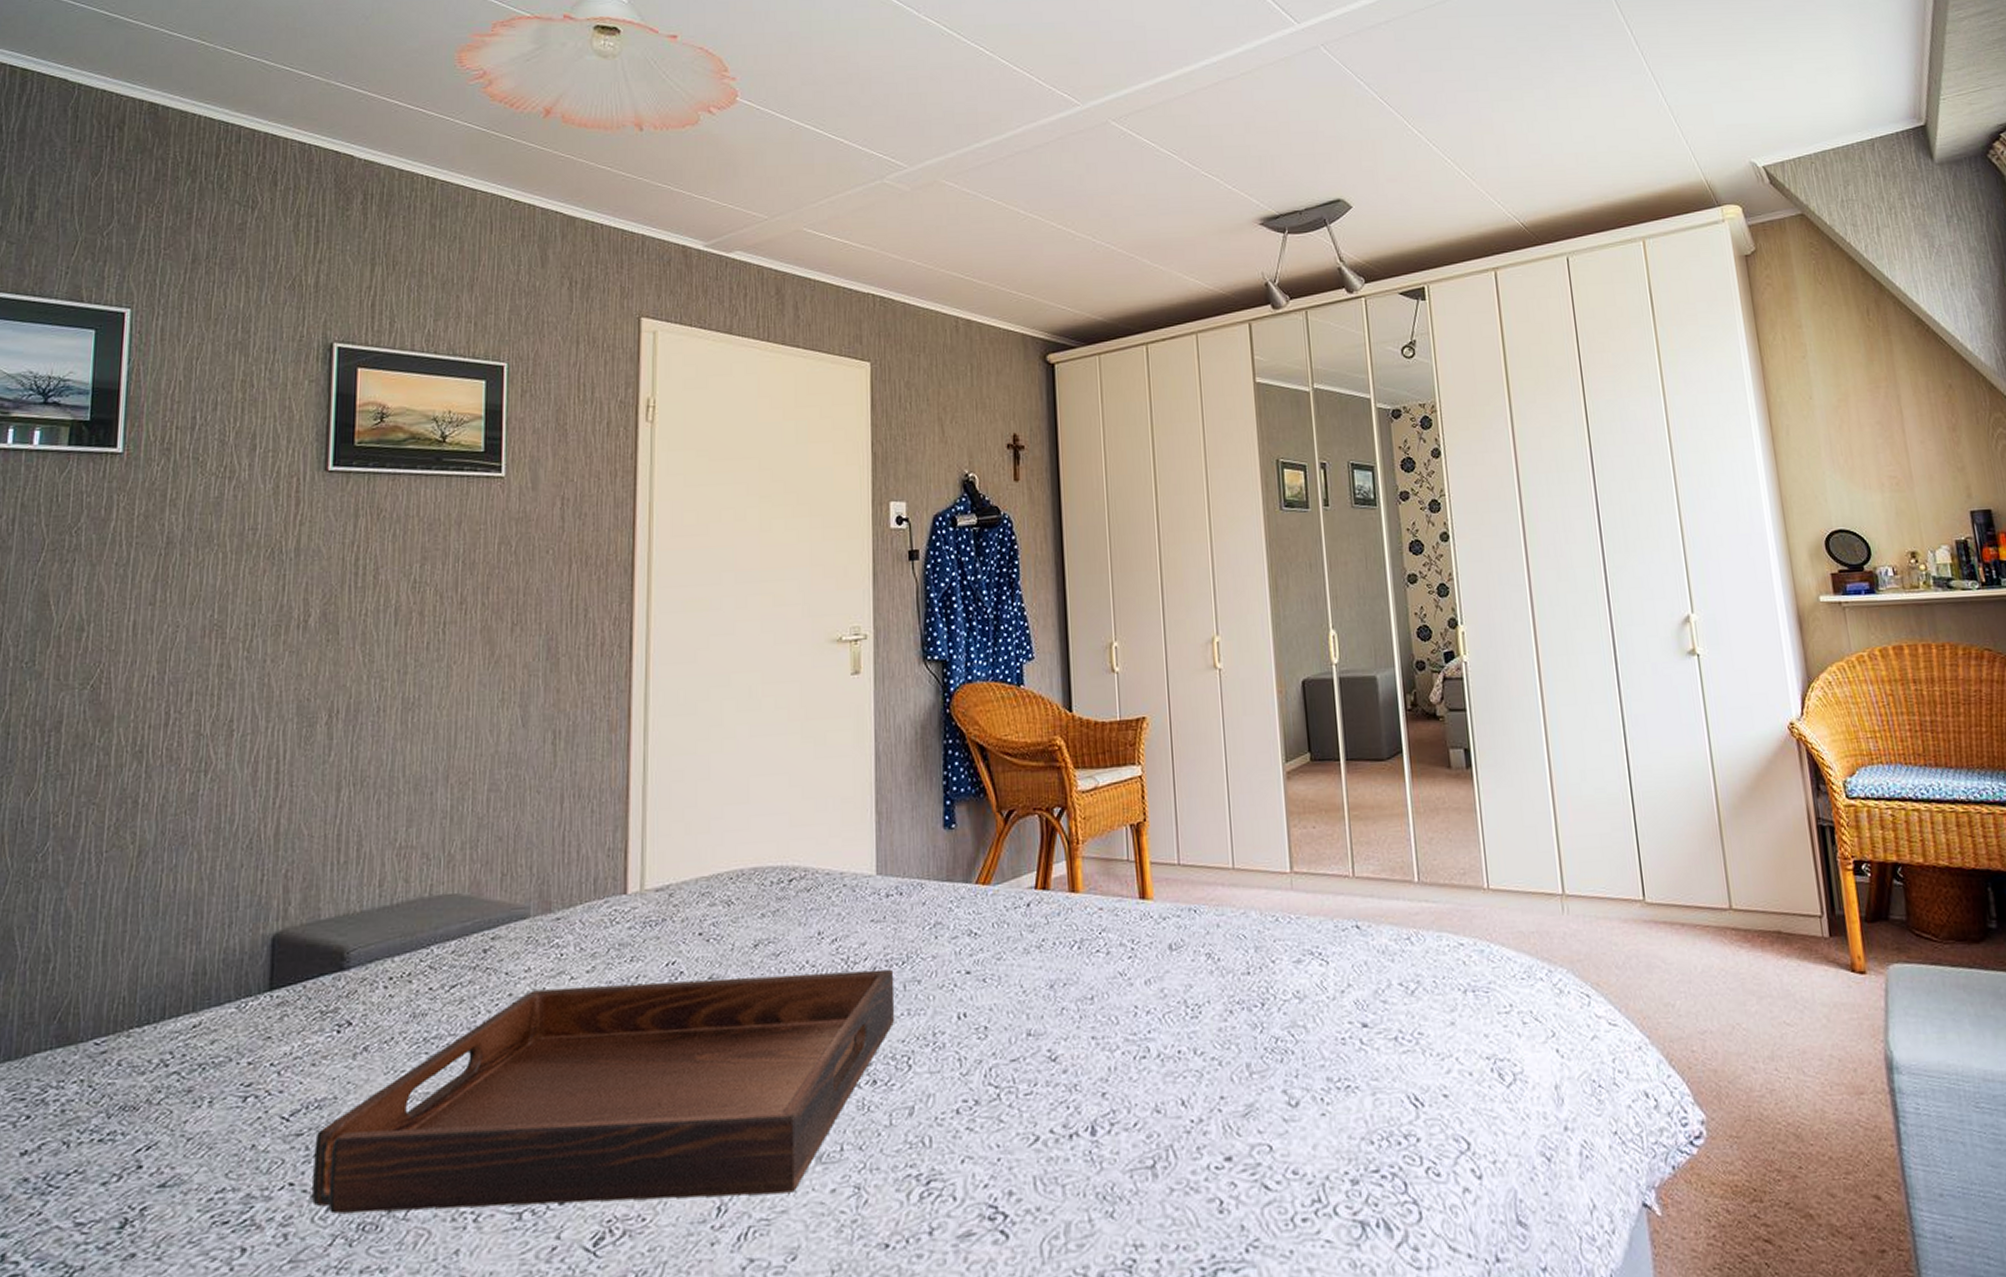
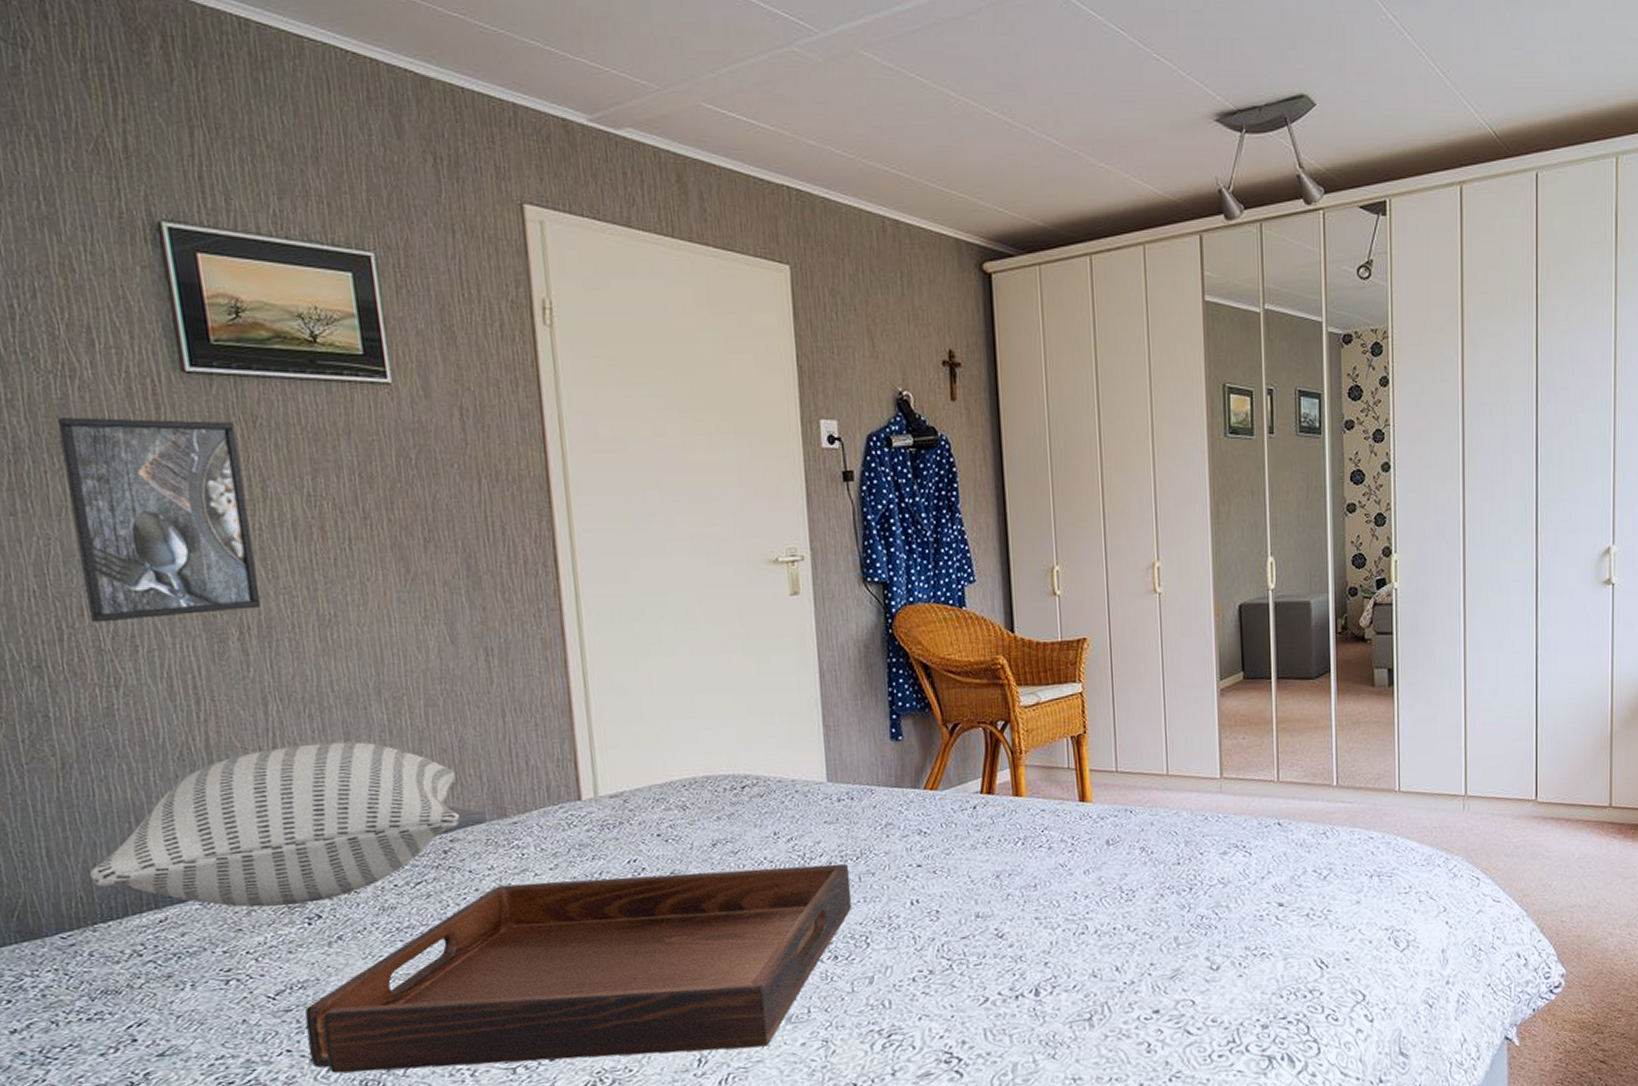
pillow: none [138,829,507,1012] -> present [90,741,460,908]
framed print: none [196,513,361,708] -> present [56,417,262,623]

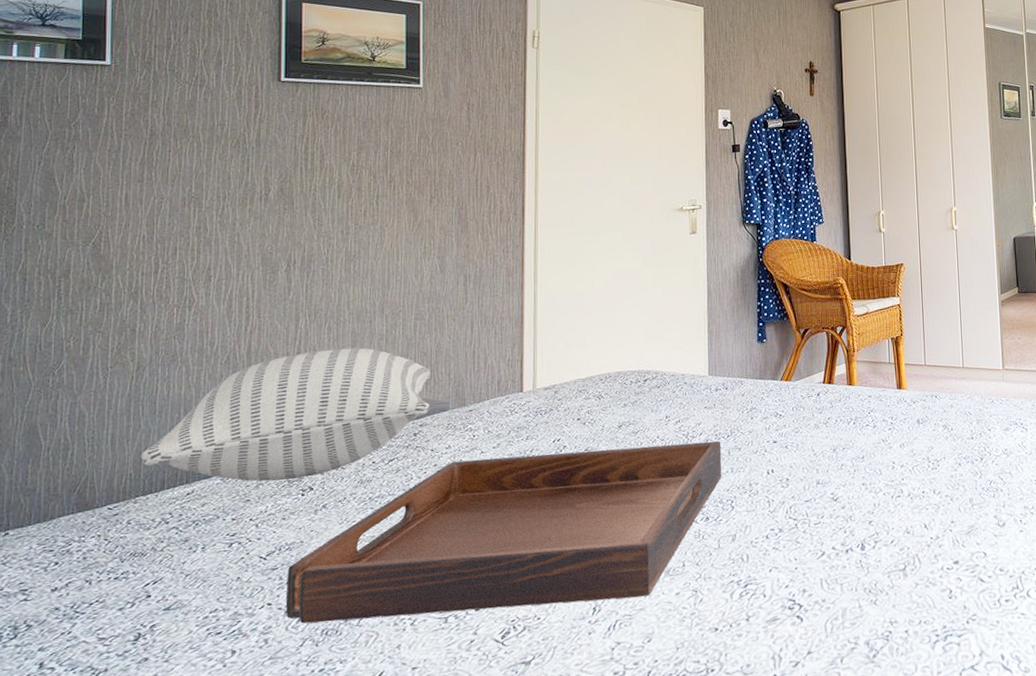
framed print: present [56,417,262,623] -> none [180,113,308,260]

